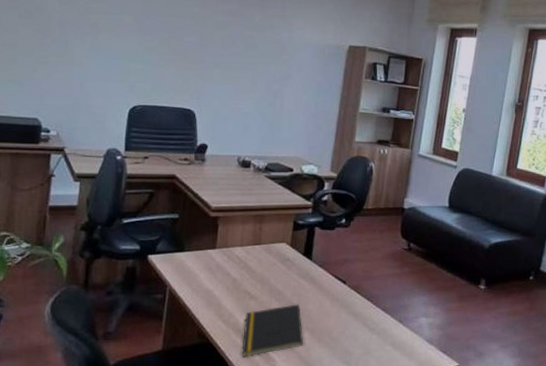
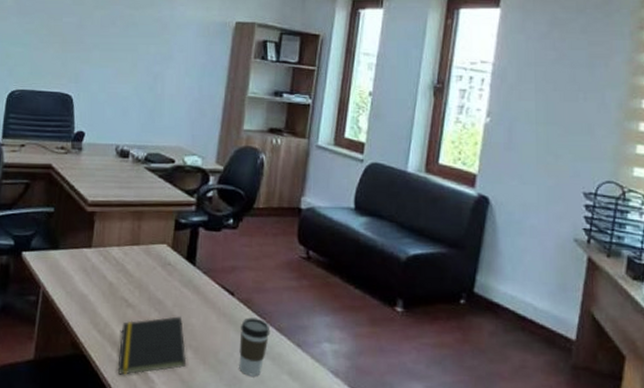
coffee cup: none [350,301,377,349] -> present [239,317,270,376]

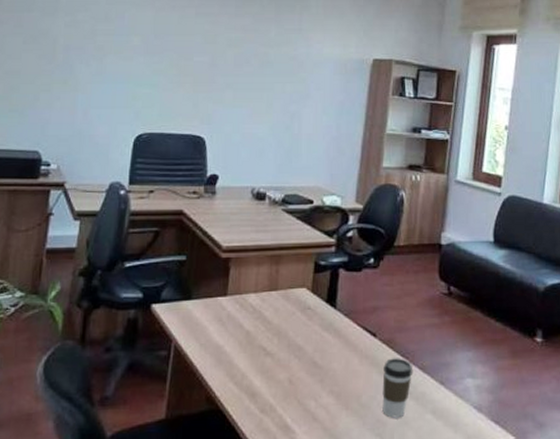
notepad: present [117,315,187,375] -> none [256,361,329,428]

